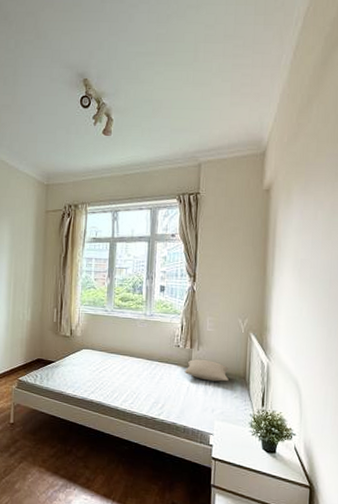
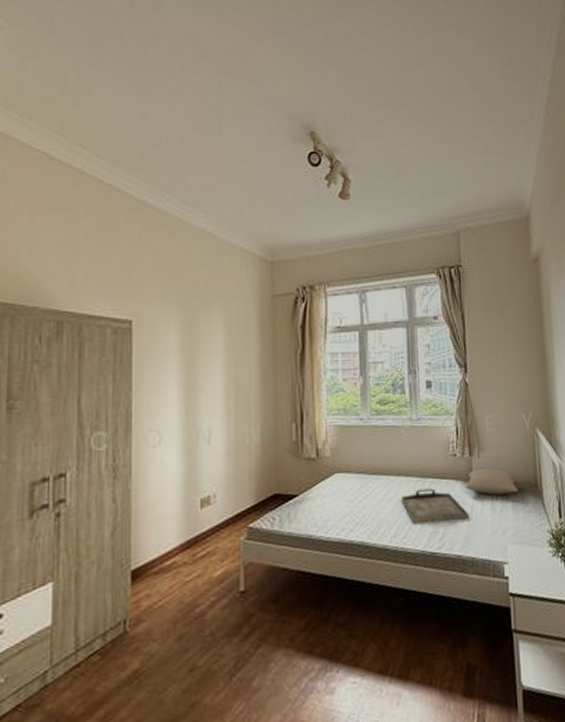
serving tray: none [132,369,185,396] -> present [401,488,469,523]

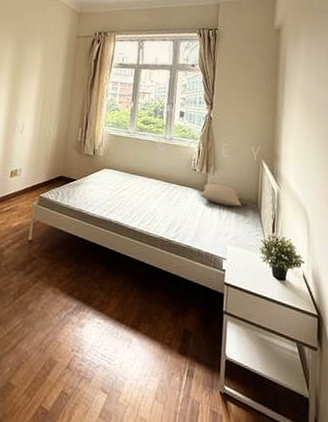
serving tray: present [401,488,469,523] -> none [150,190,201,219]

